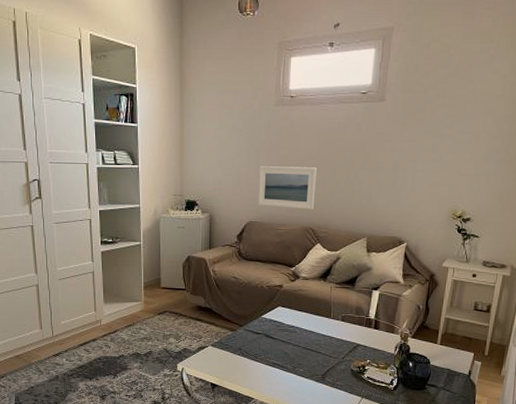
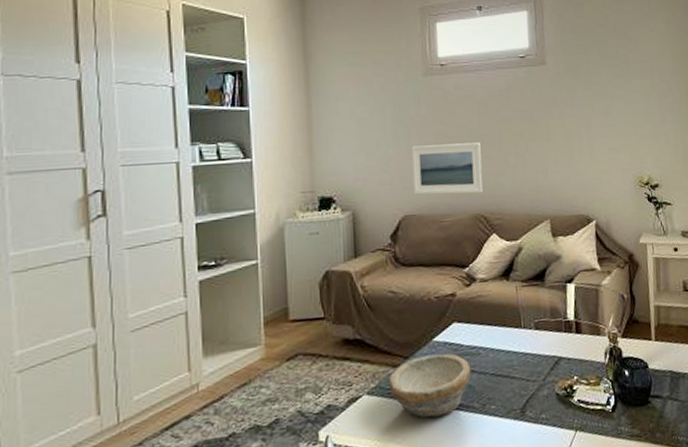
bowl: none [227,326,288,369] -> present [389,353,471,417]

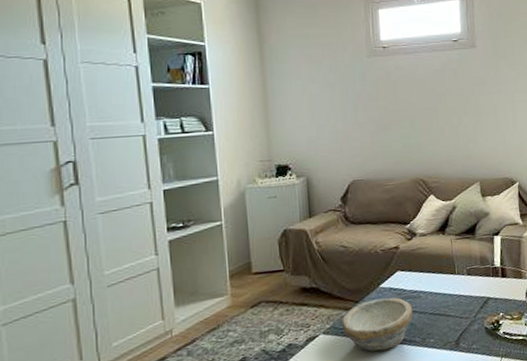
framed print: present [411,142,483,195] -> none [358,116,422,162]

